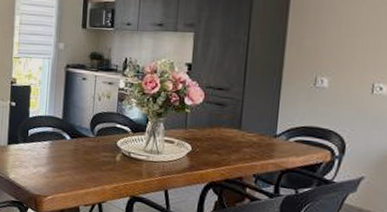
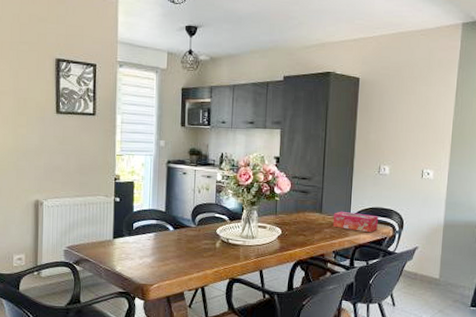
tissue box: none [254,128,313,156] -> present [332,211,378,233]

